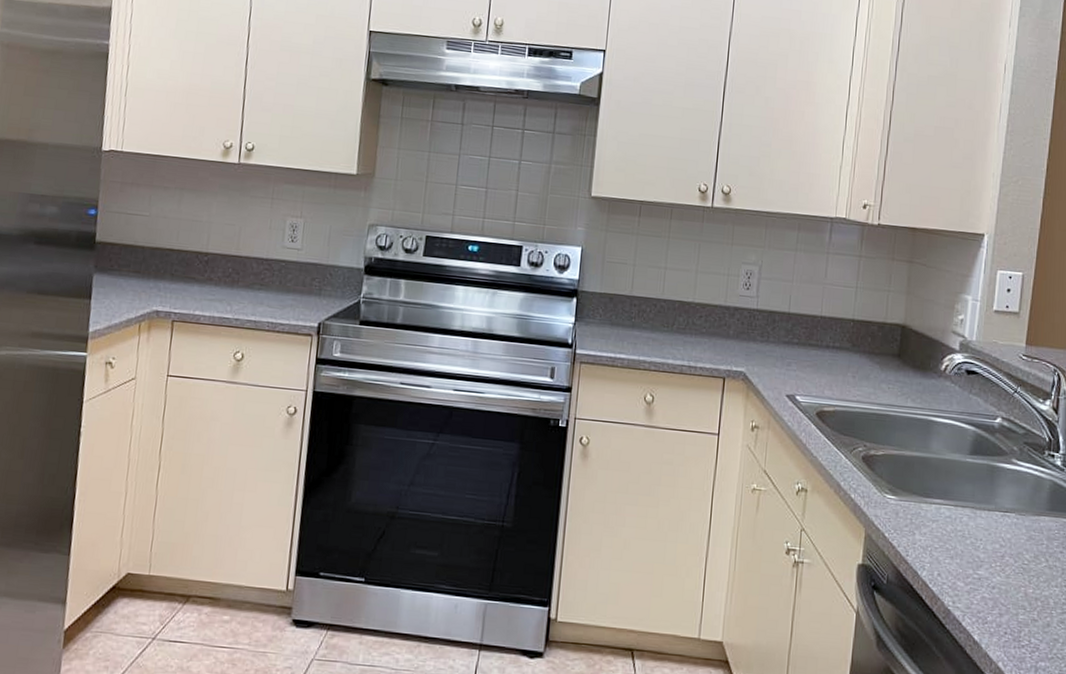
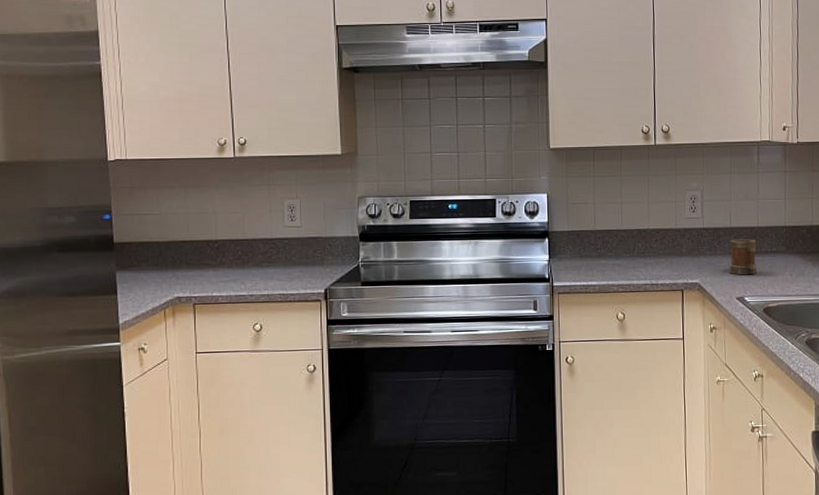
mug: none [781,326,817,371] -> present [729,239,758,275]

